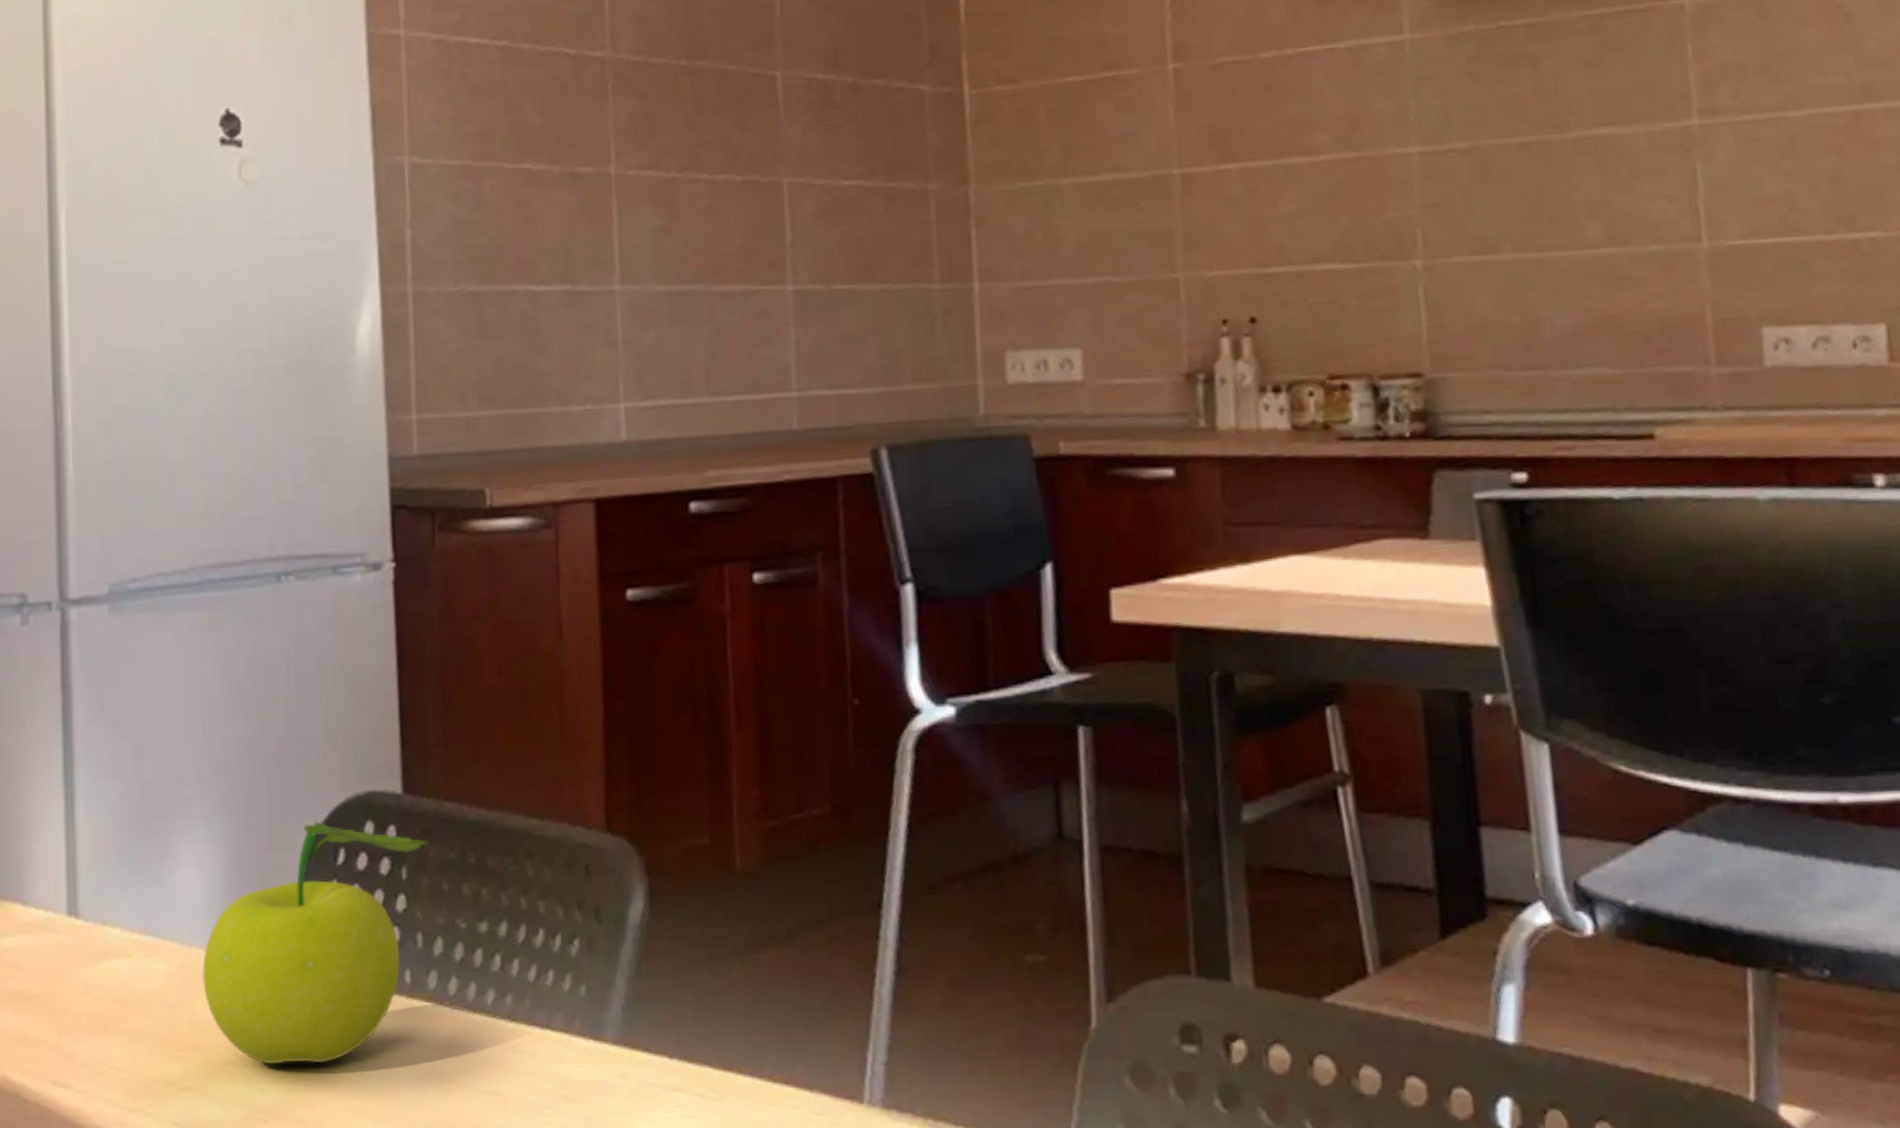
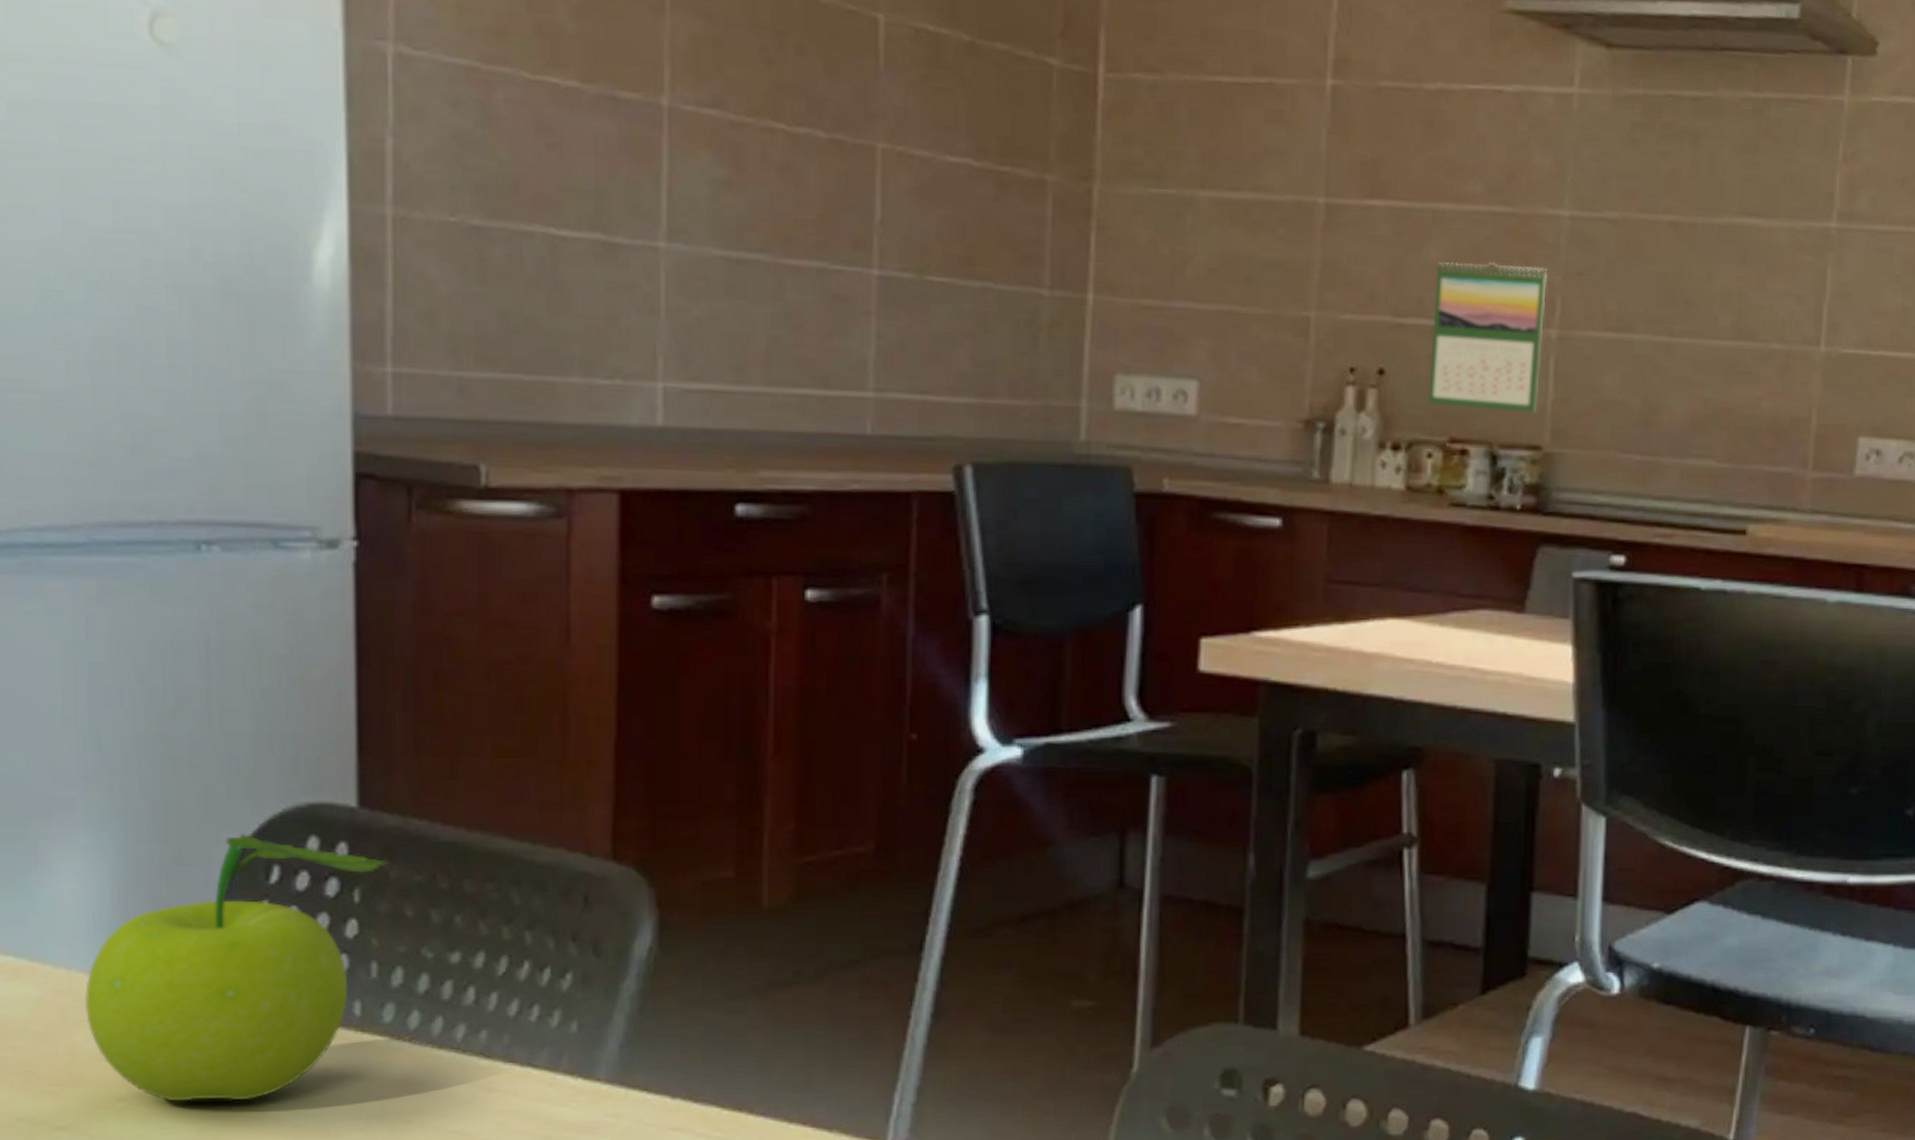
calendar: none [1294,203,1412,346] -> present [1427,261,1547,414]

